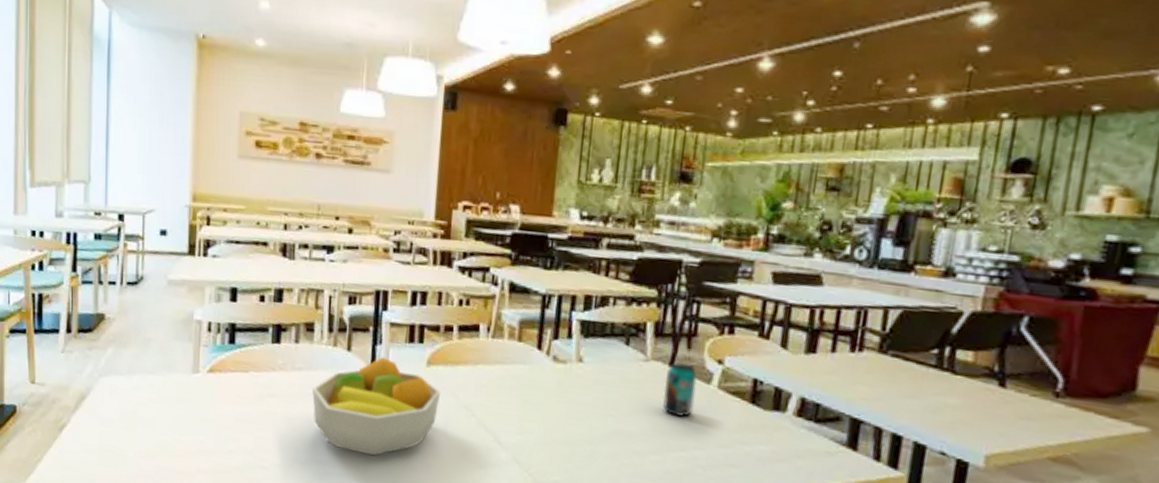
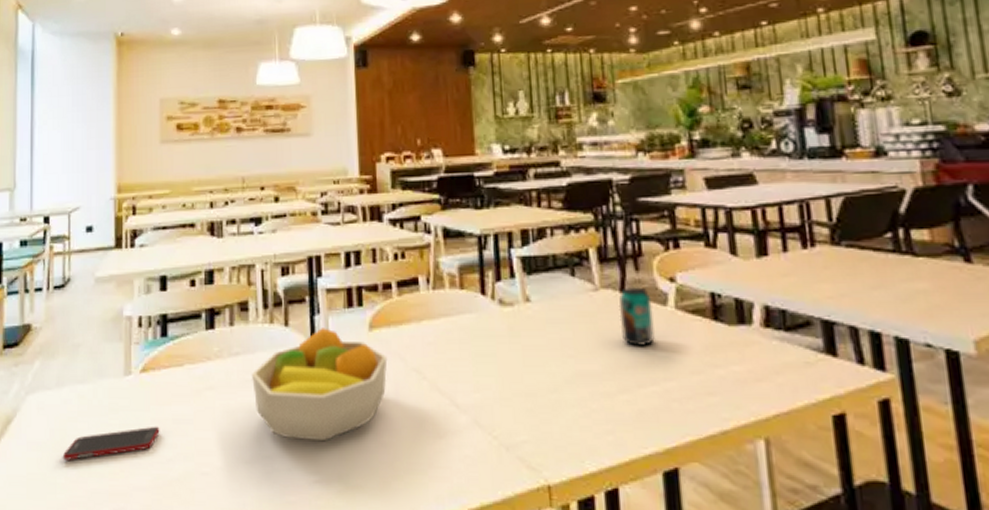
cell phone: none [133,419,224,440] -> present [63,426,160,460]

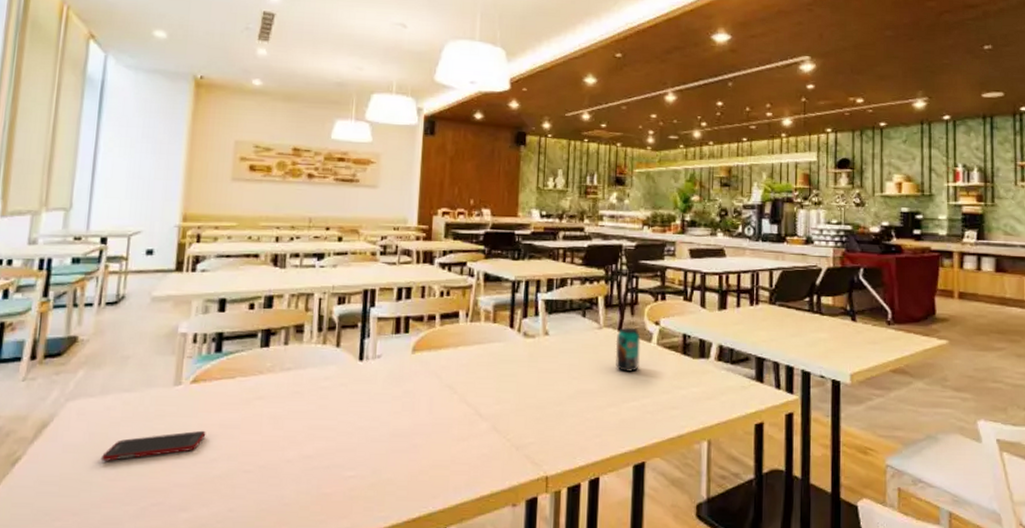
fruit bowl: present [252,328,388,442] -> none [301,349,426,444]

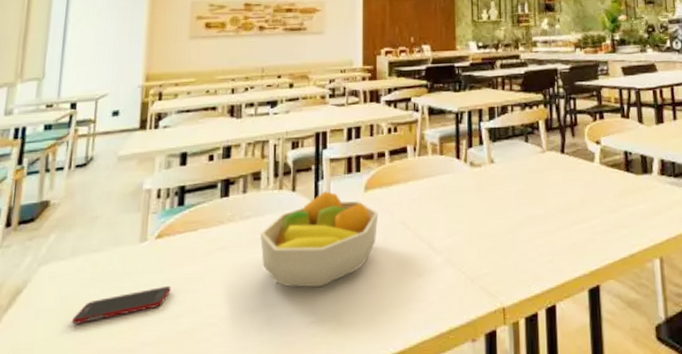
fruit bowl: none [301,349,426,444] -> present [260,191,379,288]
beverage can: present [615,326,641,373] -> none [559,147,585,195]

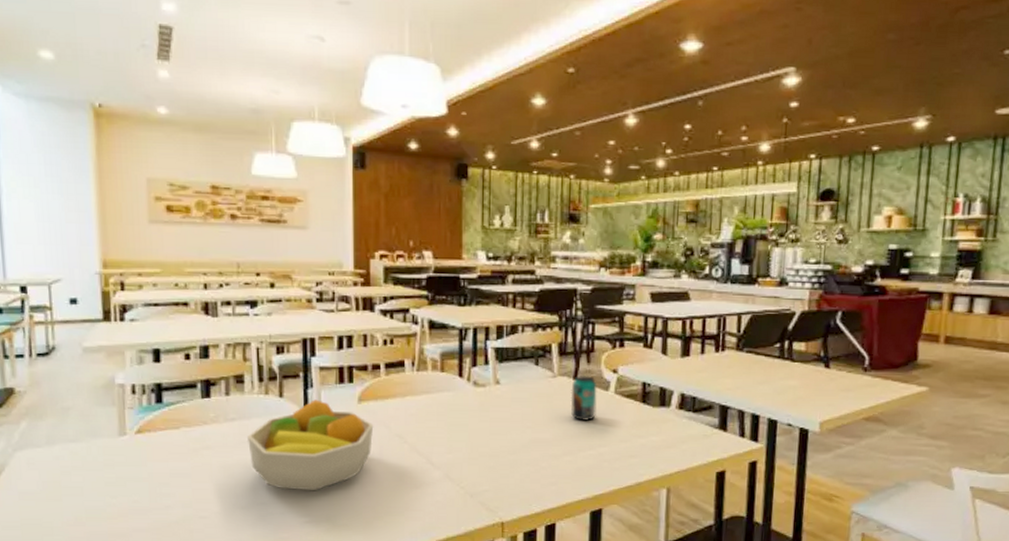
cell phone: present [72,285,171,324] -> none [58,479,158,508]
beverage can: none [559,147,585,195] -> present [570,374,597,422]

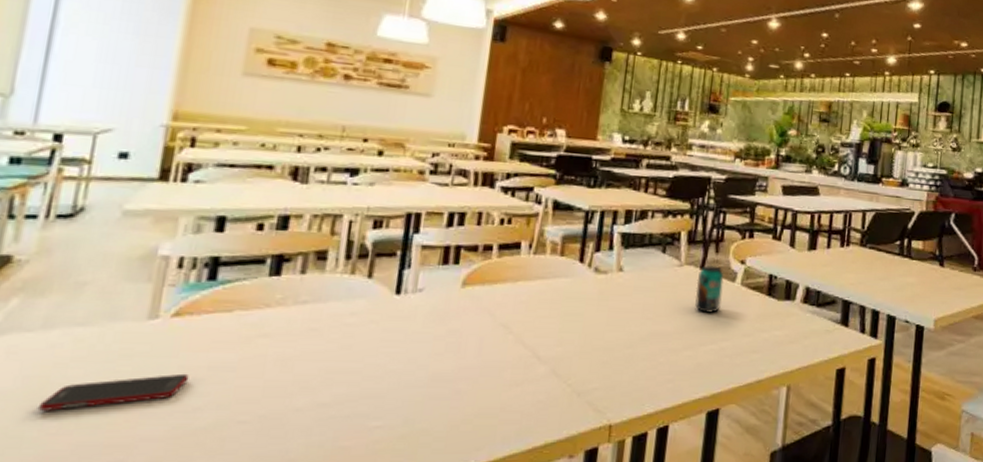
cell phone: none [58,479,158,508] -> present [39,373,189,411]
fruit bowl: present [248,399,374,491] -> none [318,282,477,389]

